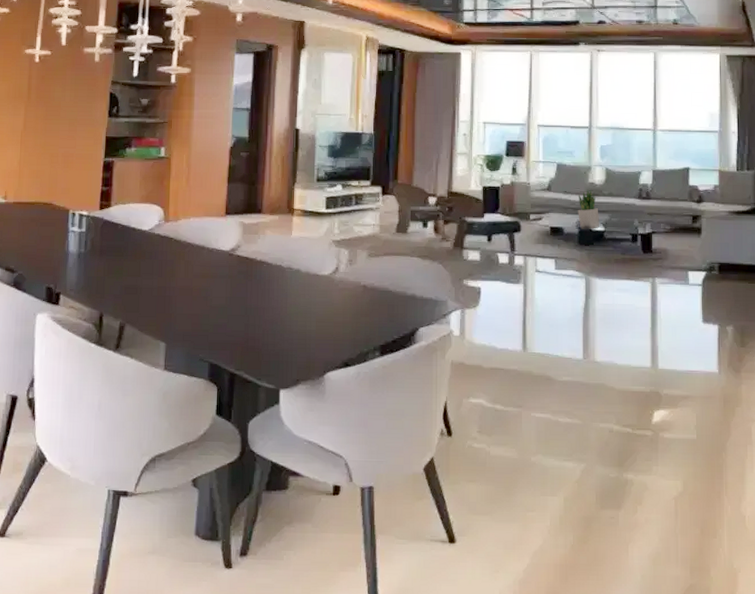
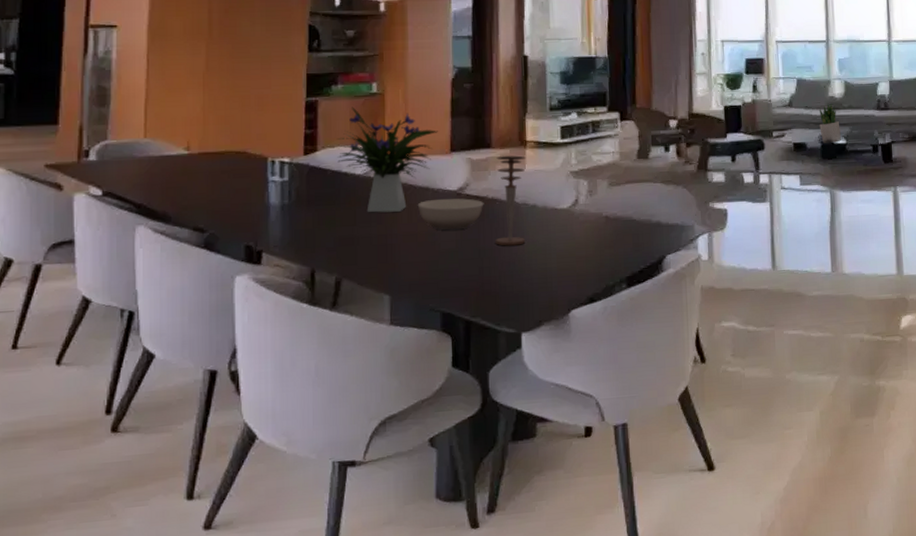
flower arrangement: none [127,168,216,267] -> present [337,107,439,213]
bowl: none [193,257,253,288] -> present [417,198,484,231]
candlestick: none [261,222,293,307] -> present [495,155,527,246]

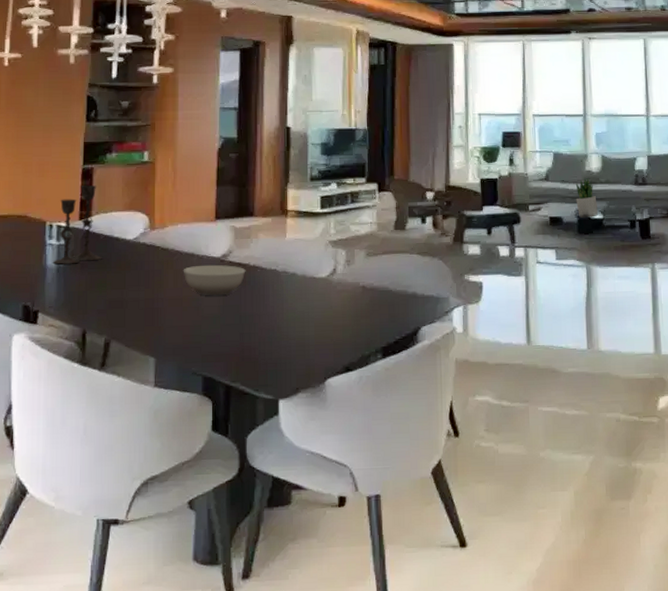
candlestick: none [277,119,330,202] -> present [53,185,102,265]
flower arrangement: present [337,107,439,213] -> none [110,174,205,277]
candlestick: present [495,155,527,246] -> none [256,224,288,313]

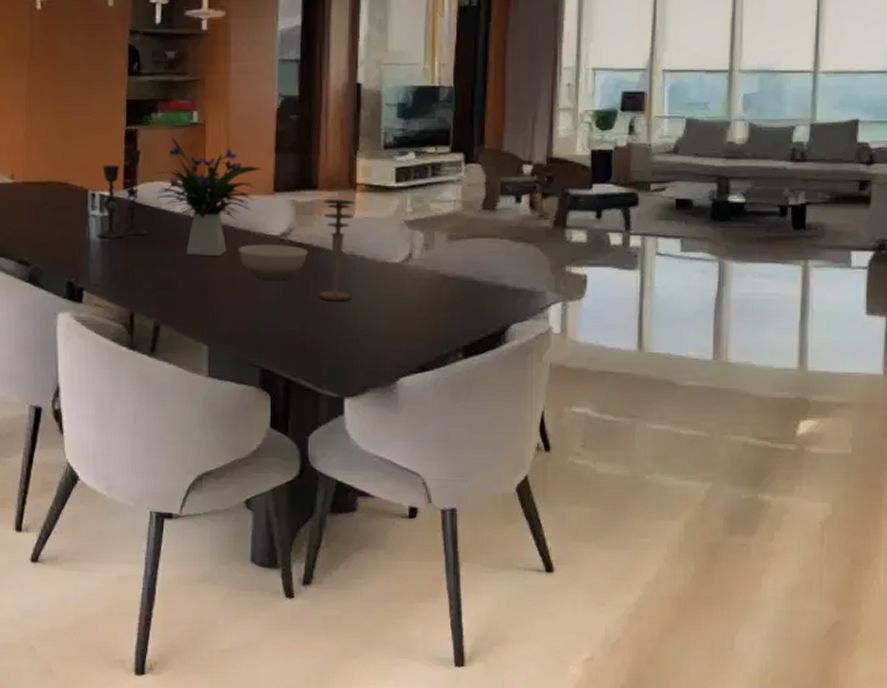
flower arrangement: none [110,174,205,277] -> present [156,137,262,256]
candlestick: none [256,224,288,313] -> present [319,199,356,301]
planter: present [575,177,598,218] -> none [711,150,739,201]

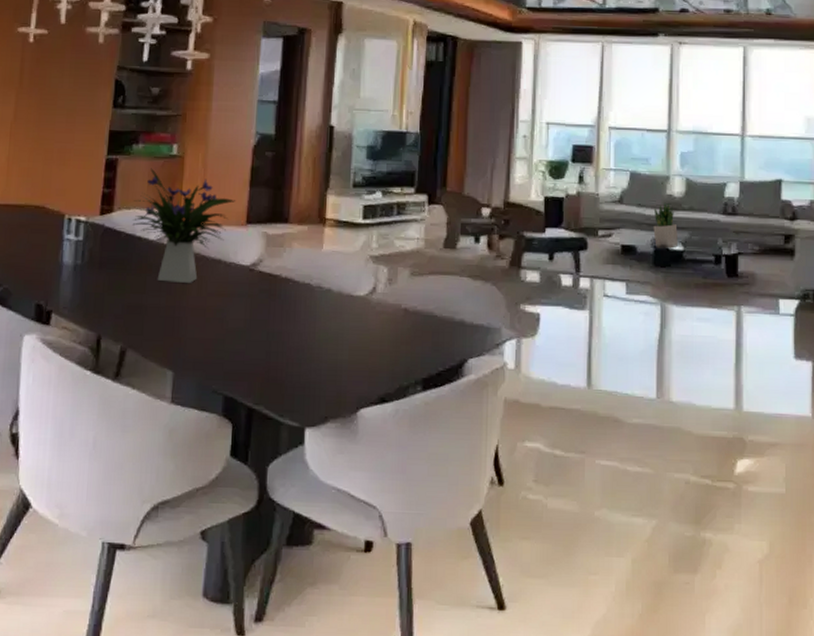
candlestick: present [97,150,149,238] -> none [70,178,122,263]
bowl: present [237,244,308,280] -> none [208,273,277,308]
candlestick: present [319,199,356,301] -> none [285,233,325,332]
planter: none [711,150,739,201] -> present [653,202,678,249]

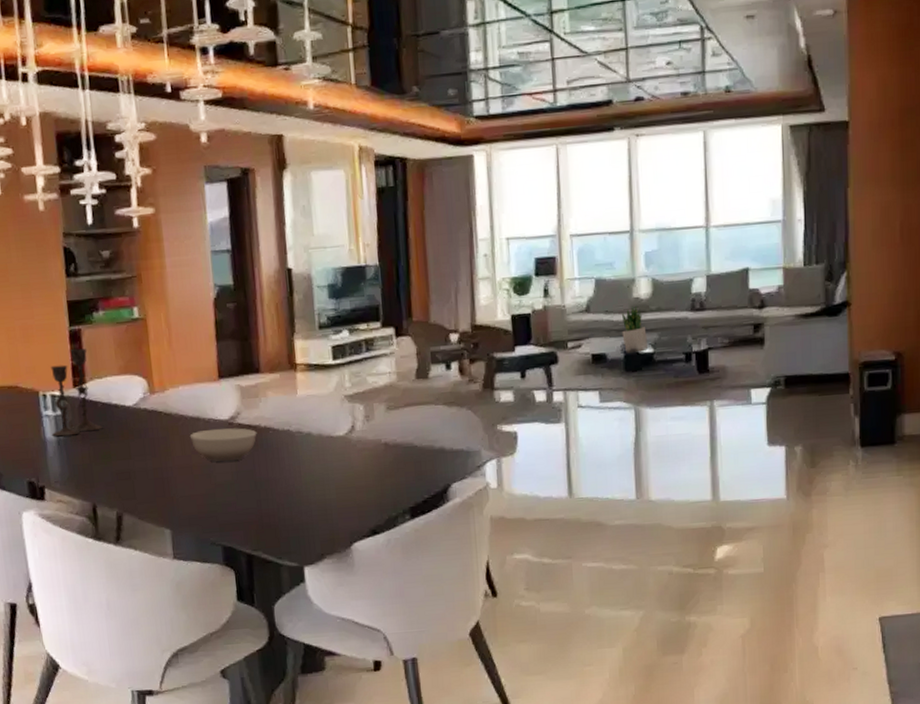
candlestick: none [70,178,122,263] -> present [50,348,103,437]
flower arrangement: present [132,168,236,283] -> none [104,334,205,445]
bowl: none [208,273,277,308] -> present [189,428,257,462]

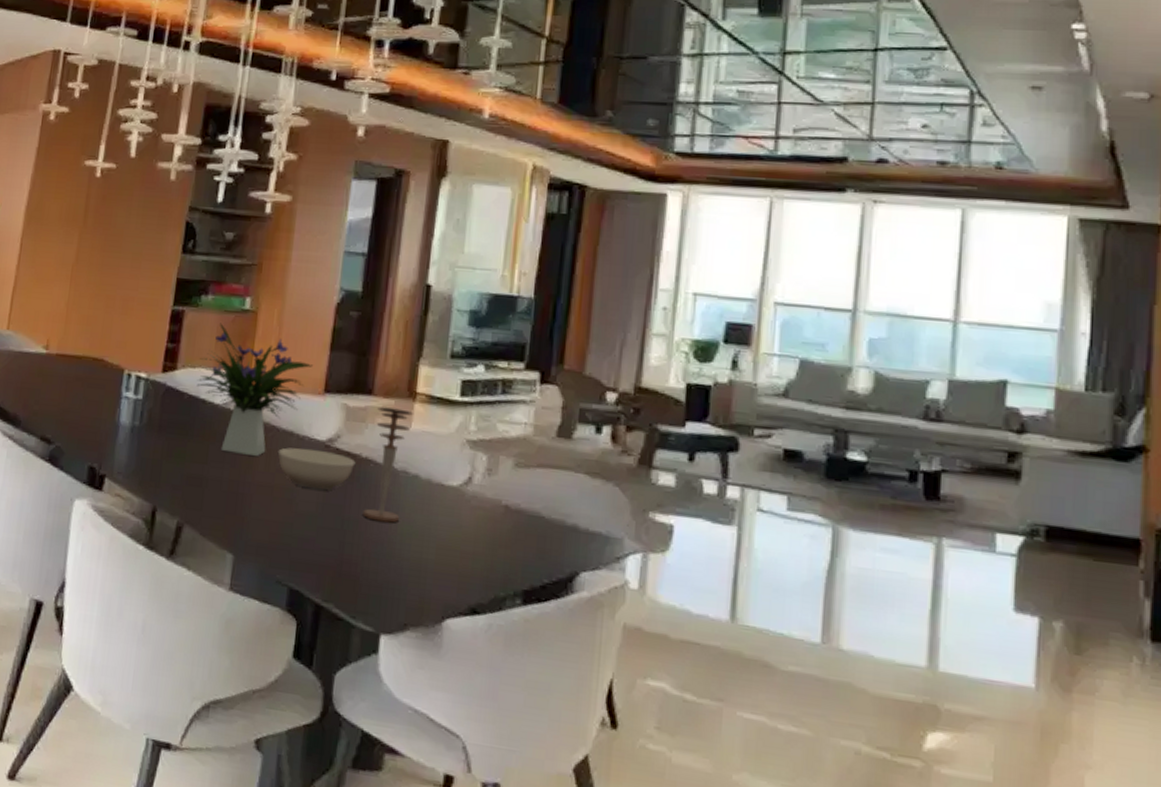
candlestick: present [50,348,103,437] -> none [127,331,186,426]
flower arrangement: none [104,334,205,445] -> present [196,323,314,456]
candlestick: none [266,380,302,477] -> present [363,406,414,523]
planter: present [621,306,648,353] -> none [827,400,860,458]

